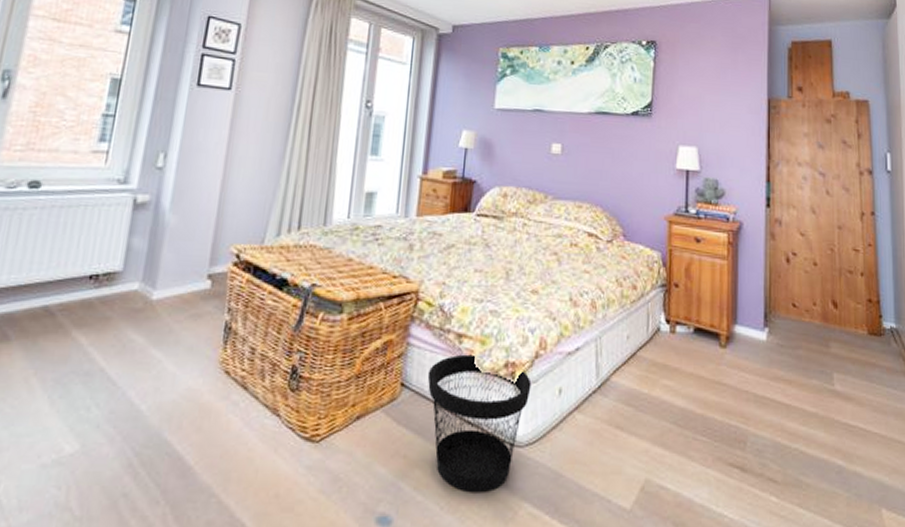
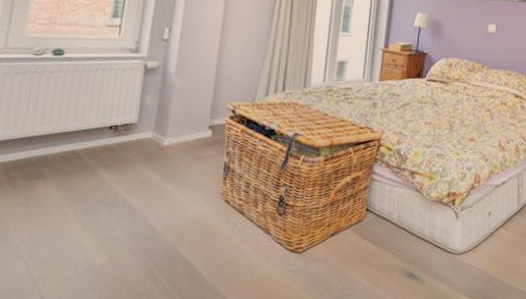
wastebasket: present [427,354,532,493] -> none [387,187,468,289]

